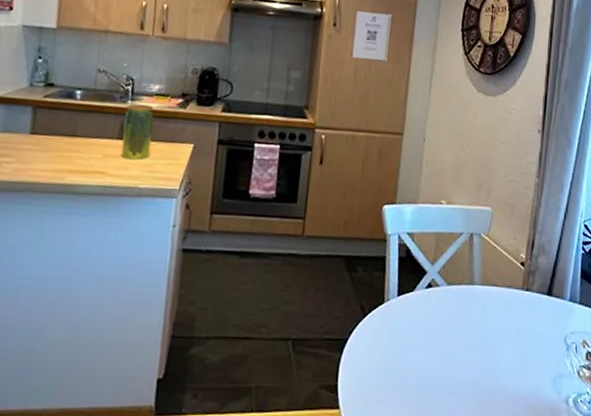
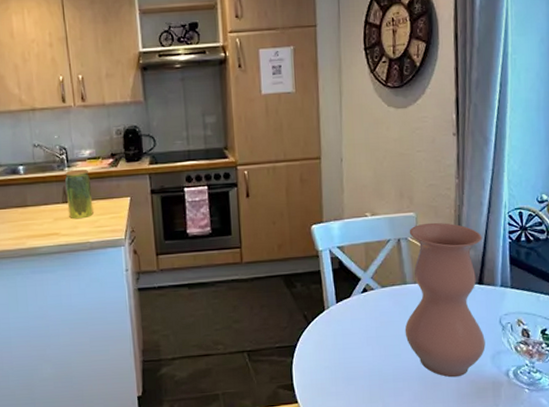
vase: none [465,220,556,399] -> present [404,222,486,378]

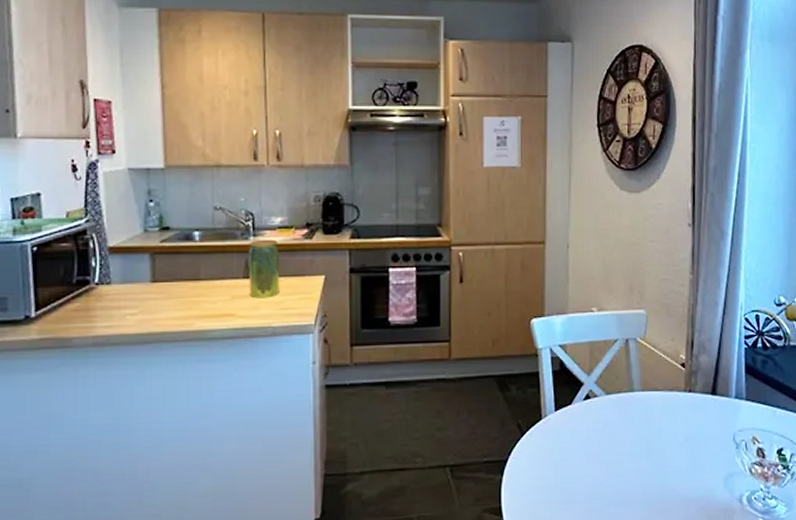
vase: present [404,222,486,378] -> none [630,322,718,503]

